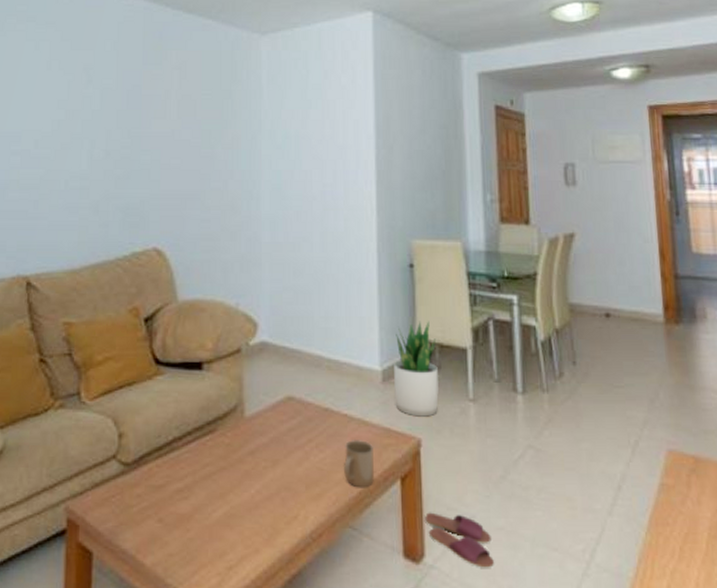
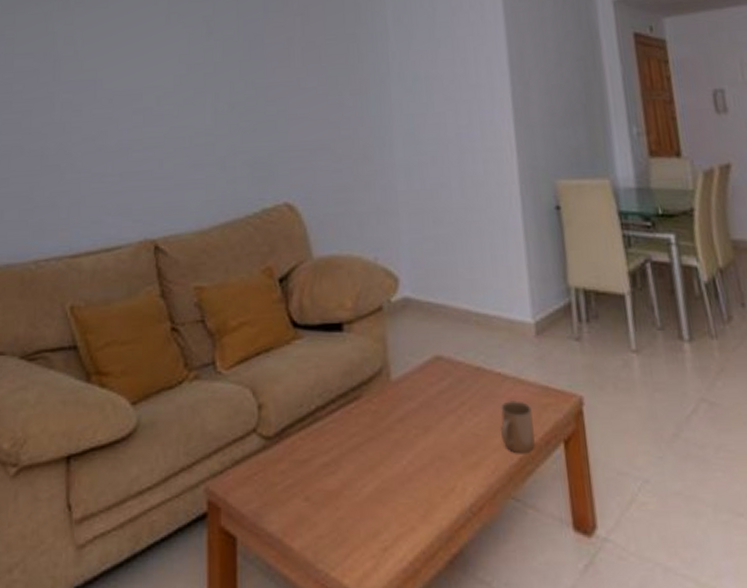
planter: present [393,321,439,417] -> none [547,266,599,372]
slippers: present [425,512,494,568] -> none [593,478,674,539]

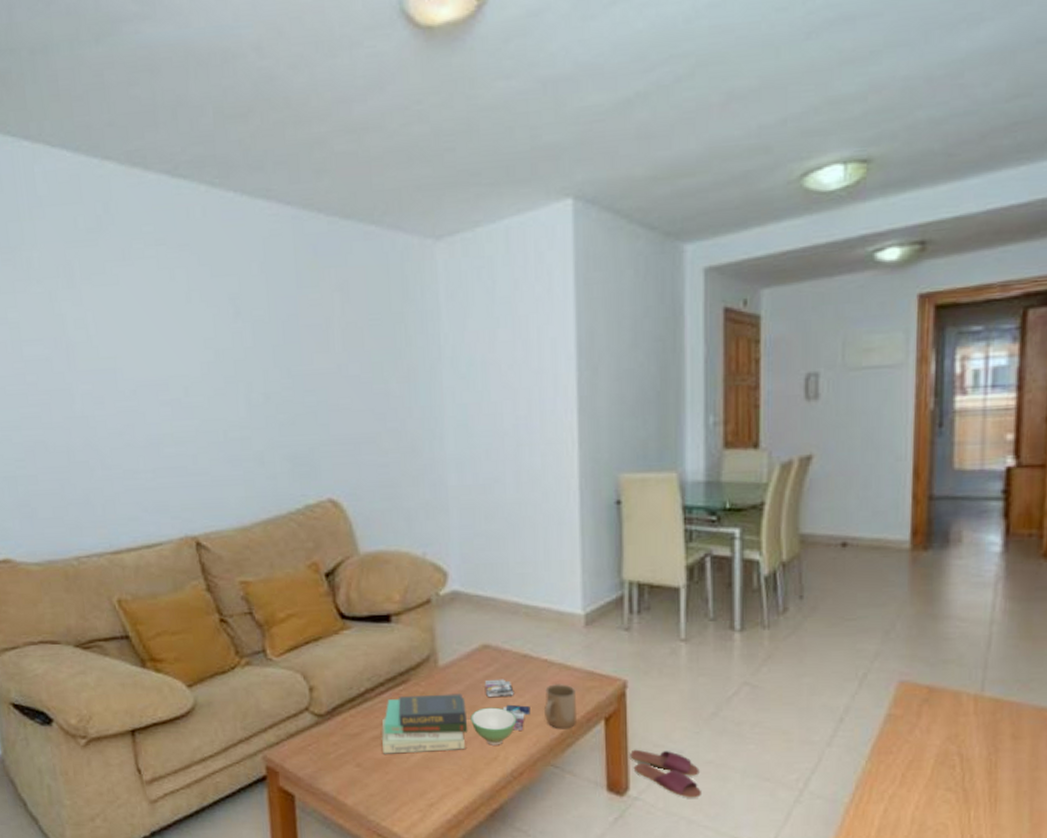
books: none [331,412,423,485] -> present [381,693,468,754]
bowl: none [425,428,473,474] -> present [470,707,517,746]
magazine: none [438,395,487,456] -> present [484,679,531,730]
slippers: none [593,478,674,539] -> present [630,749,701,798]

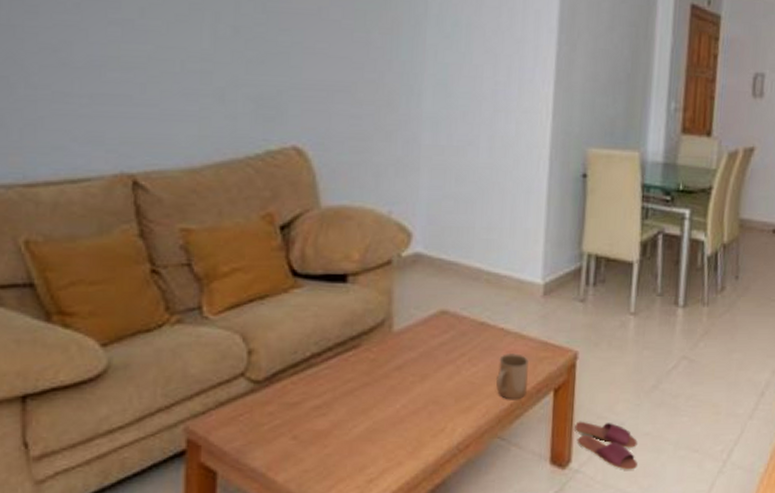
books: present [381,693,468,754] -> none [323,361,418,426]
bowl: present [470,707,517,746] -> none [421,376,468,417]
magazine: present [484,679,531,730] -> none [438,347,483,401]

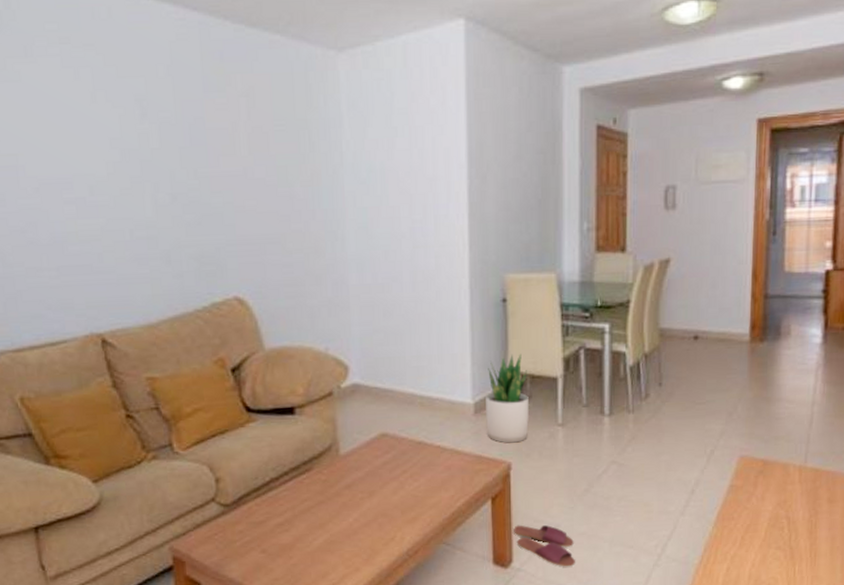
mug: present [495,352,529,400] -> none [436,467,466,510]
planter: none [555,234,603,330] -> present [485,353,529,443]

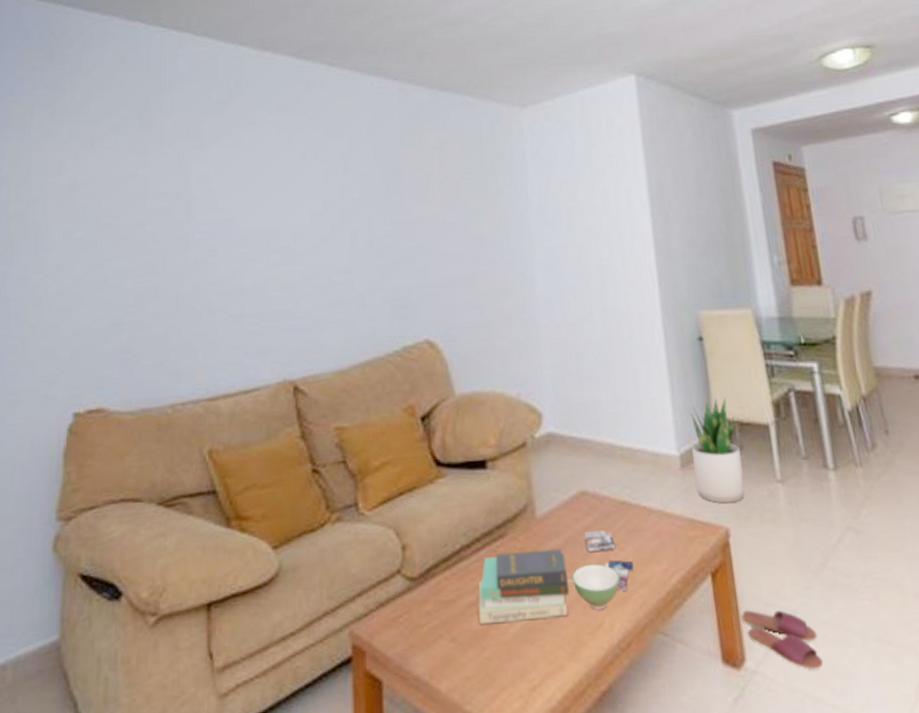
books: none [285,480,368,540] -> present [477,548,570,625]
bowl: none [370,491,412,527] -> present [571,563,620,610]
magazine: none [382,465,425,512] -> present [584,530,634,591]

